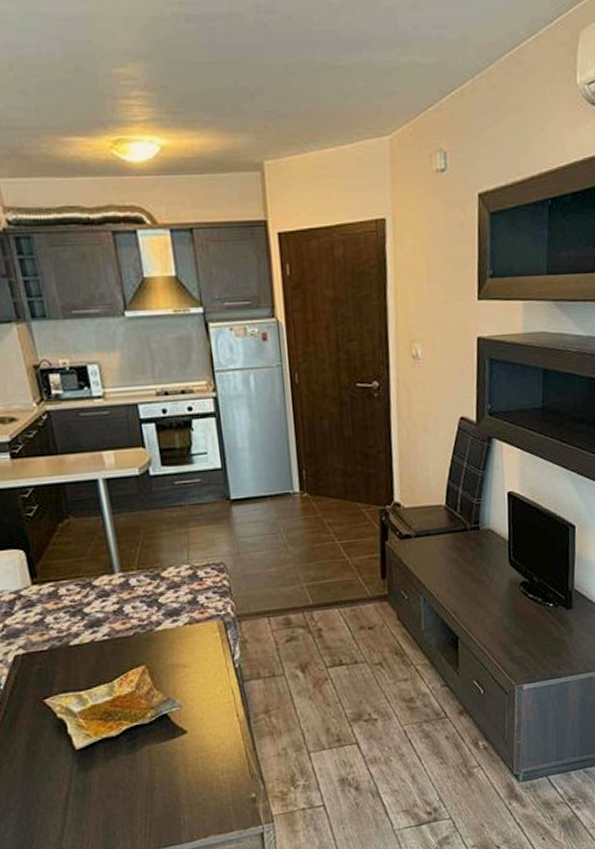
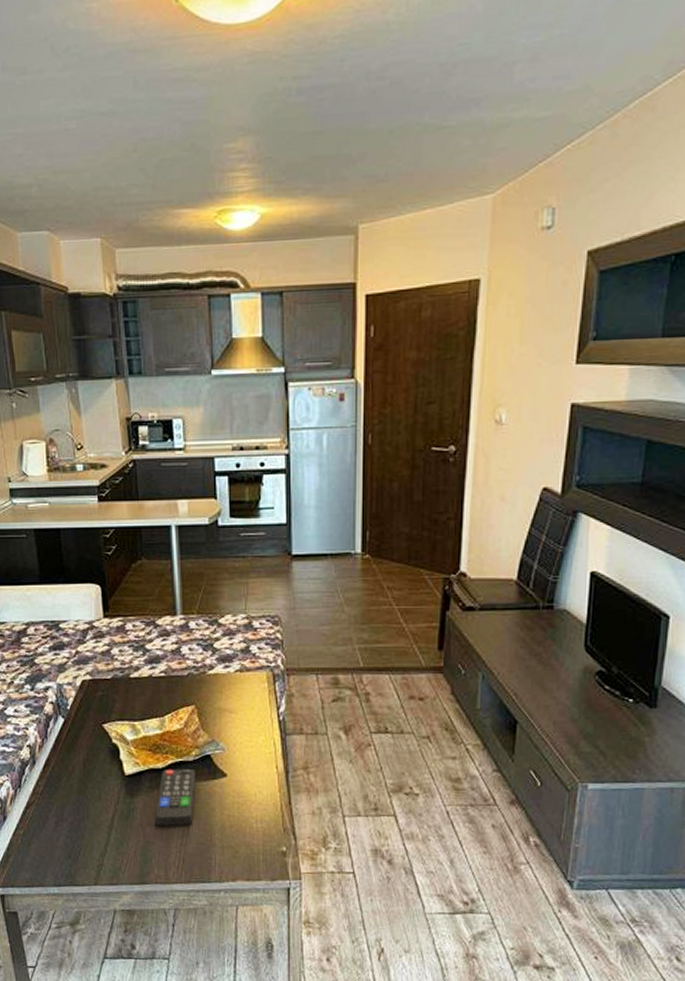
remote control: none [113,731,156,796] -> present [155,769,195,826]

